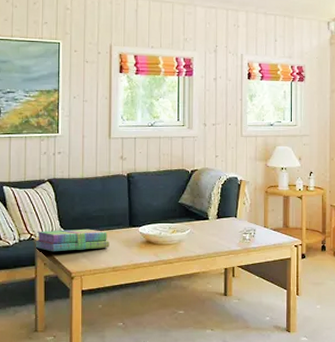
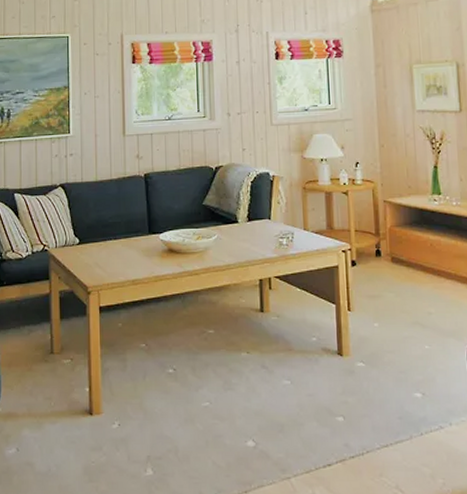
stack of books: present [35,229,110,252] -> none [48,237,128,264]

